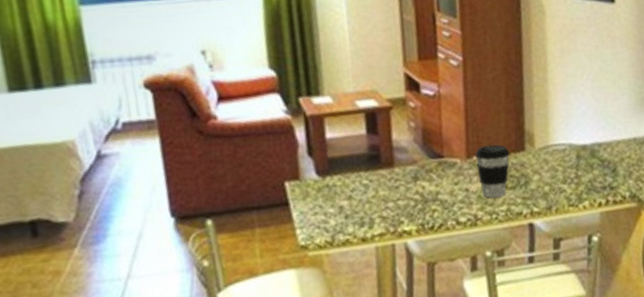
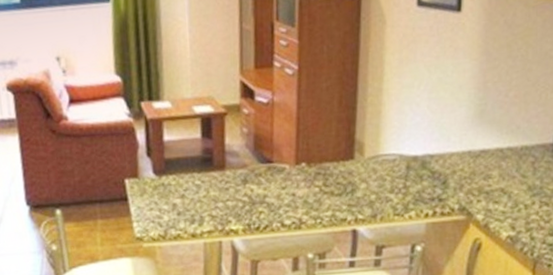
coffee cup: present [475,144,511,198] -> none [304,152,339,204]

